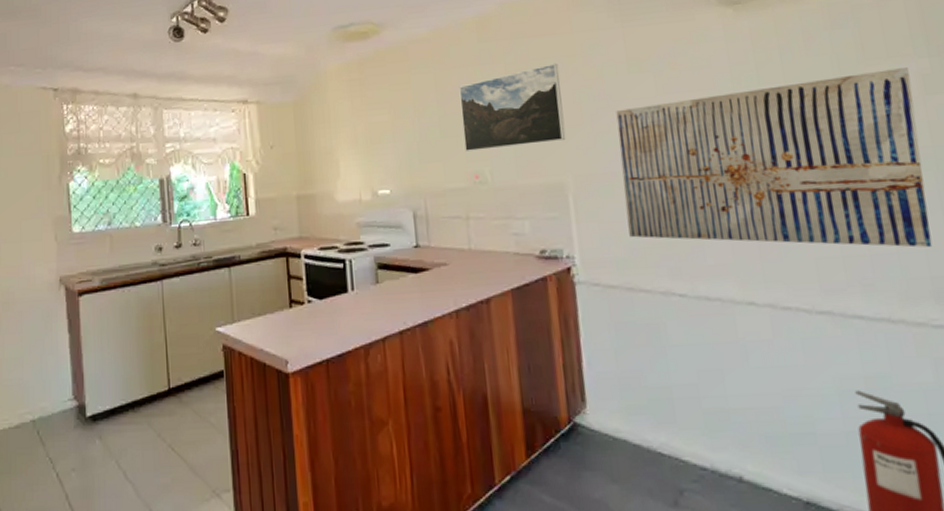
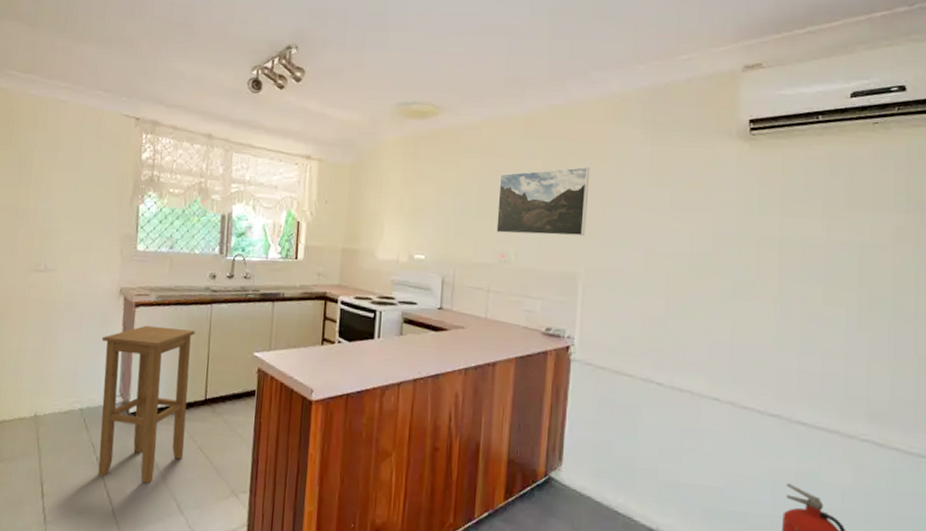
stool: none [46,313,153,497] -> present [97,325,195,484]
wall art: present [616,68,933,248] -> none [624,216,886,375]

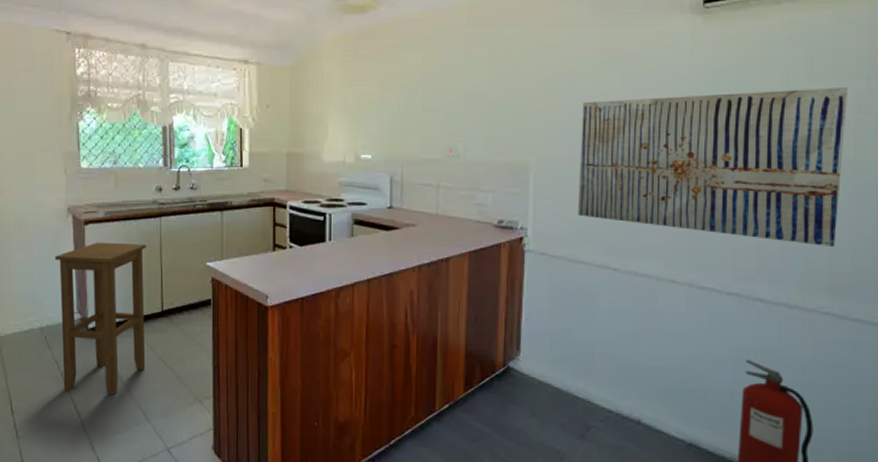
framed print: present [496,166,590,237] -> none [443,52,537,127]
wall art: none [624,216,886,375] -> present [578,88,848,248]

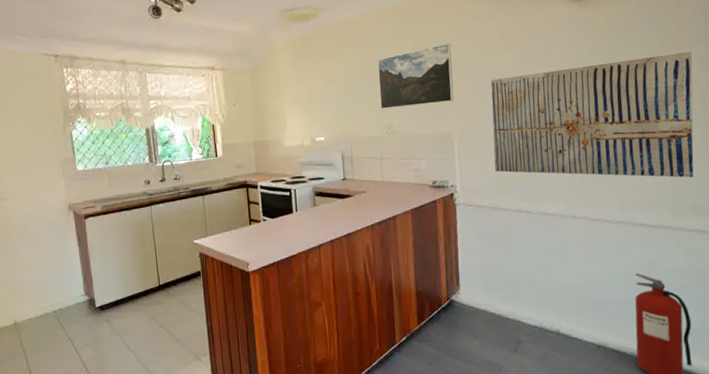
stool: present [54,242,146,396] -> none [60,230,149,363]
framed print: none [443,52,537,127] -> present [377,43,454,109]

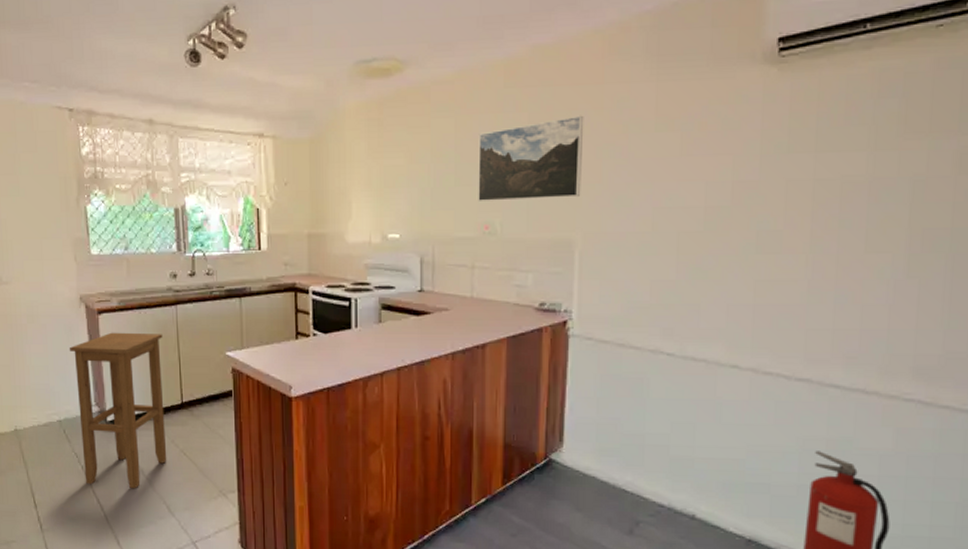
stool: none [60,230,149,363] -> present [69,332,167,489]
wall art: present [491,52,694,178] -> none [629,144,948,328]

